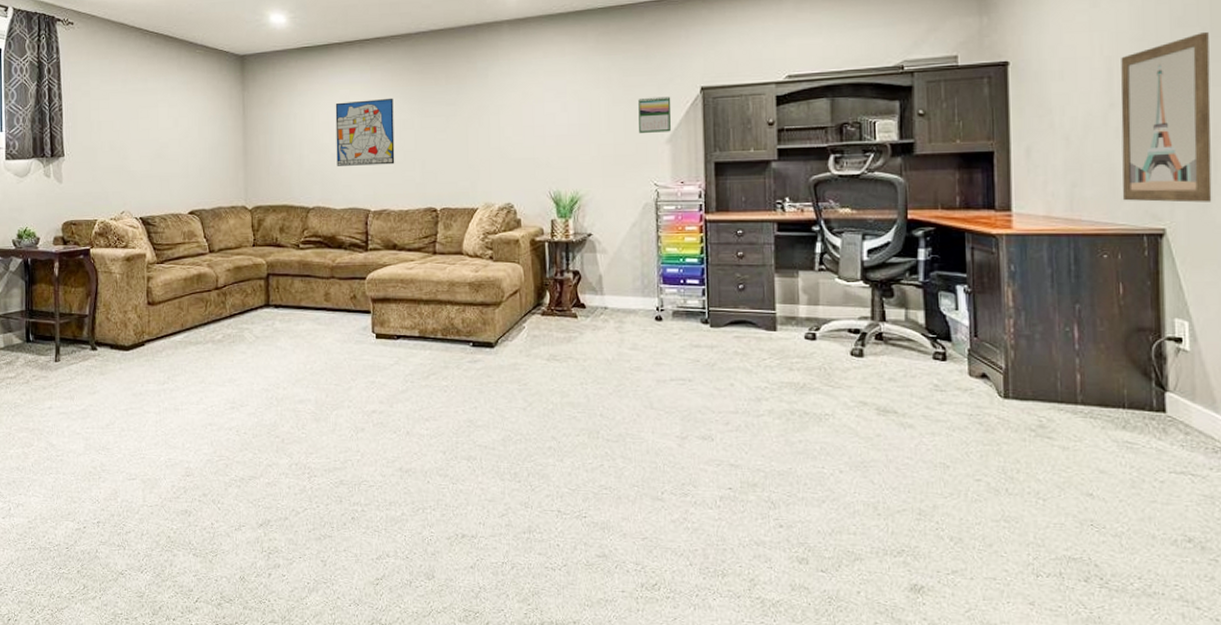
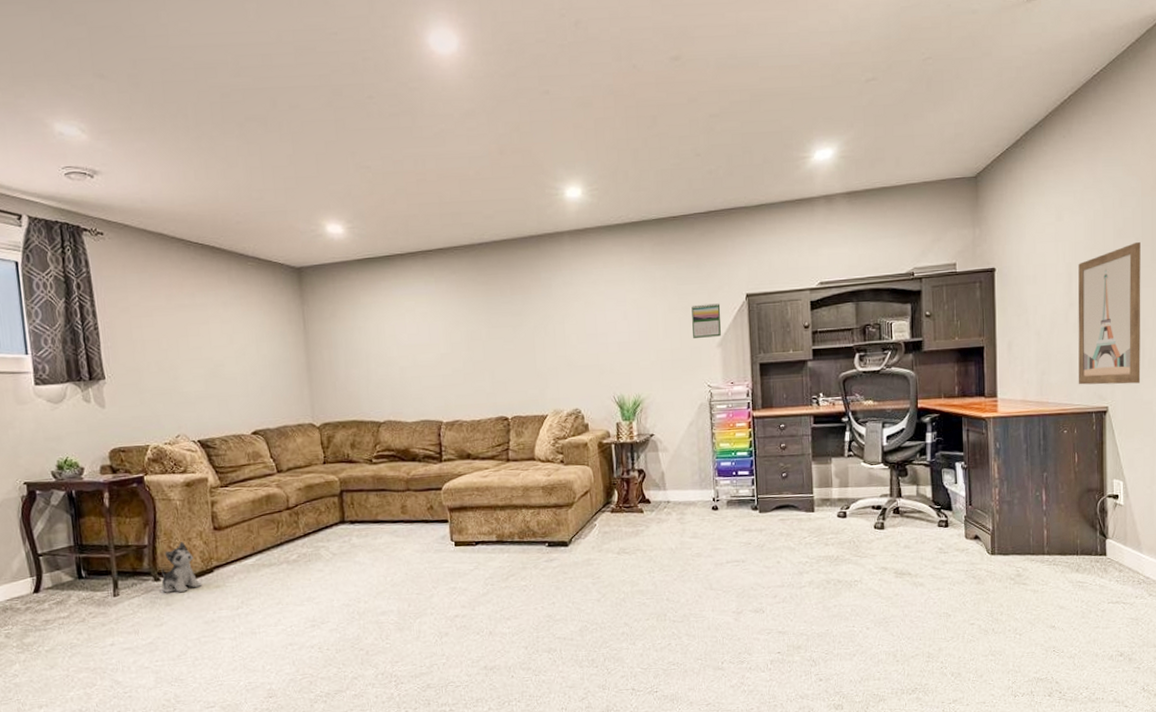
plush toy: none [97,313,133,364] -> present [161,541,202,593]
wall art: present [335,98,395,166] -> none [401,309,465,379]

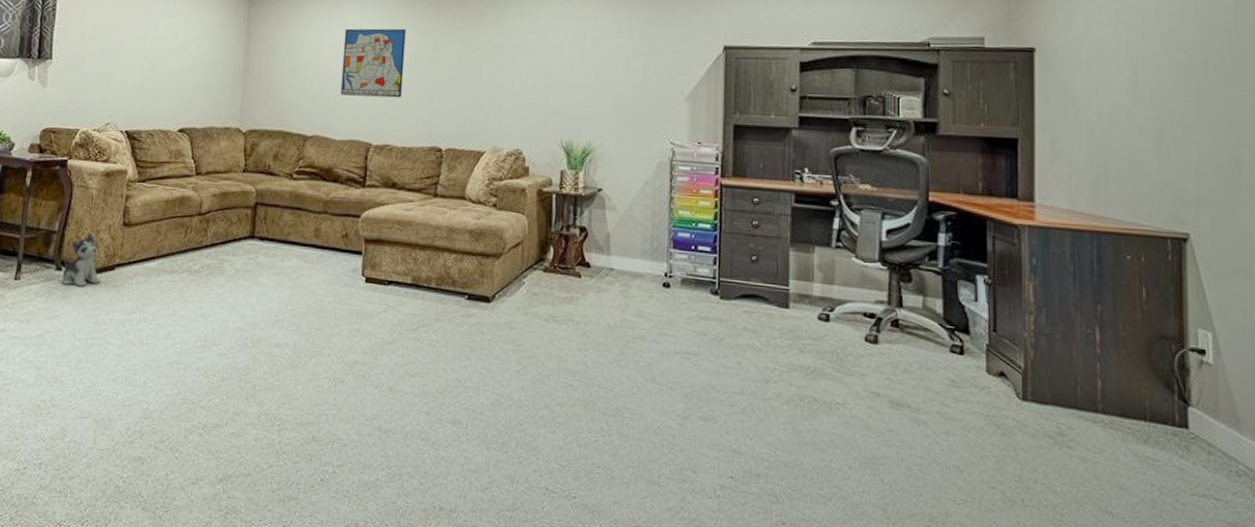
wall art: none [401,309,465,379] -> present [340,28,406,98]
calendar: present [691,303,721,338] -> none [658,51,693,89]
wall art: present [1078,242,1141,385] -> none [1146,36,1236,210]

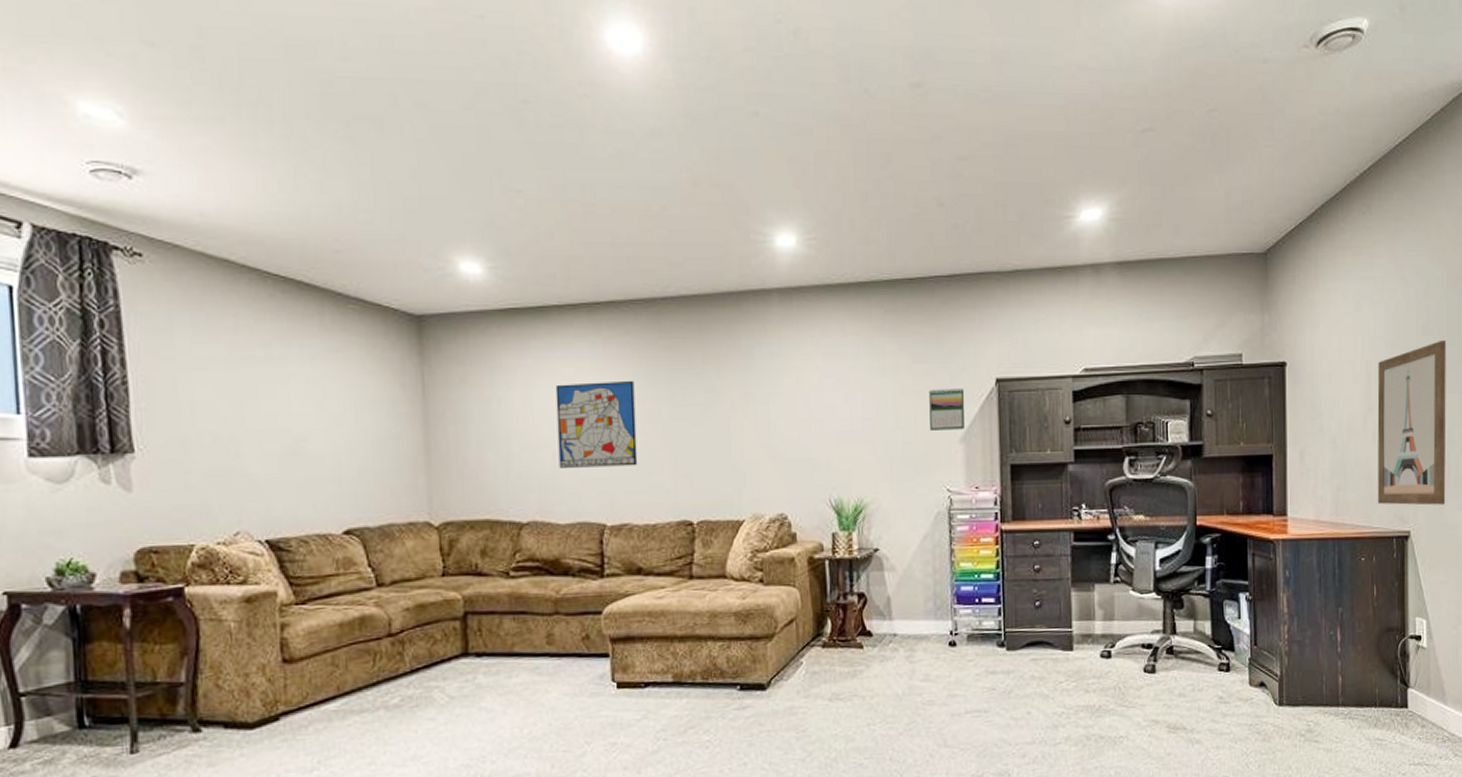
plush toy: present [61,232,101,287] -> none [202,677,261,749]
calendar: none [658,51,693,89] -> present [929,388,965,430]
wall art: none [1146,36,1236,210] -> present [1377,341,1446,505]

